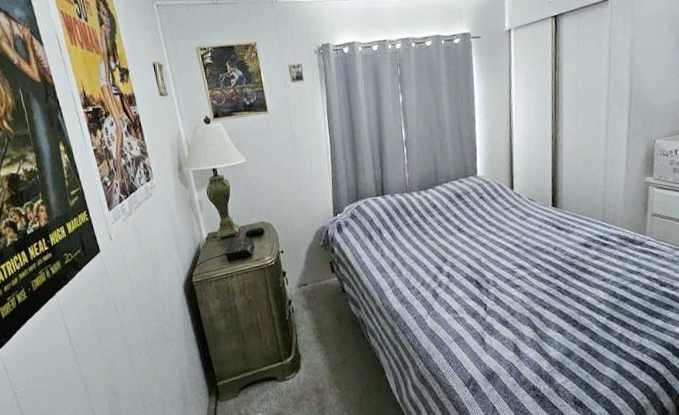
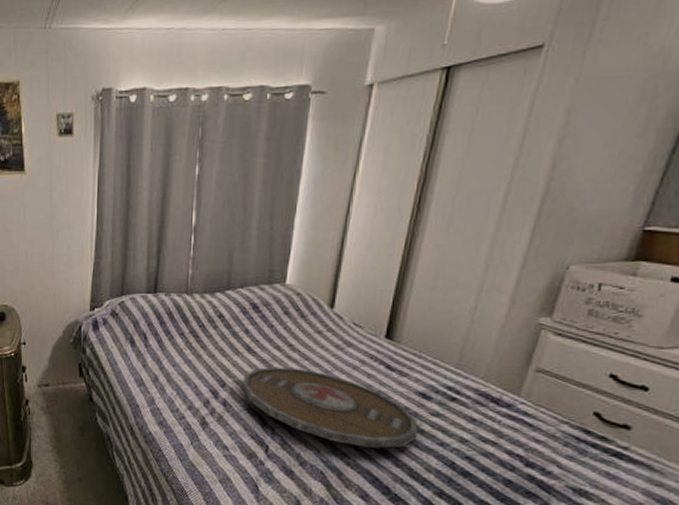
serving tray: none [459,238,588,292] -> present [242,366,418,449]

